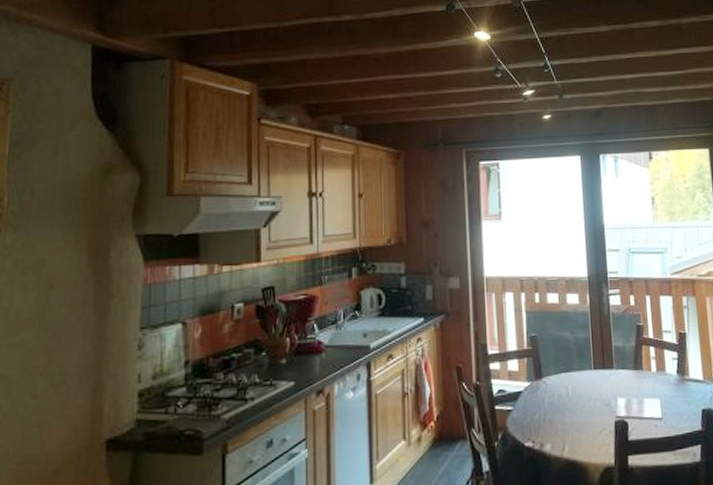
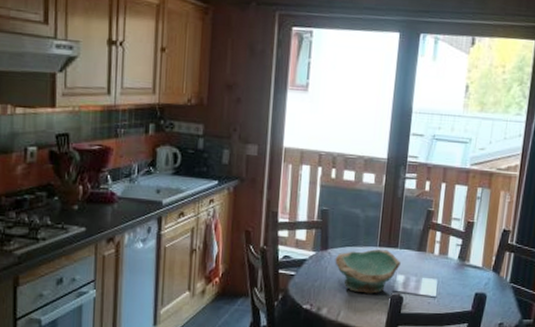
bowl: none [551,372,619,423] -> present [335,249,401,294]

